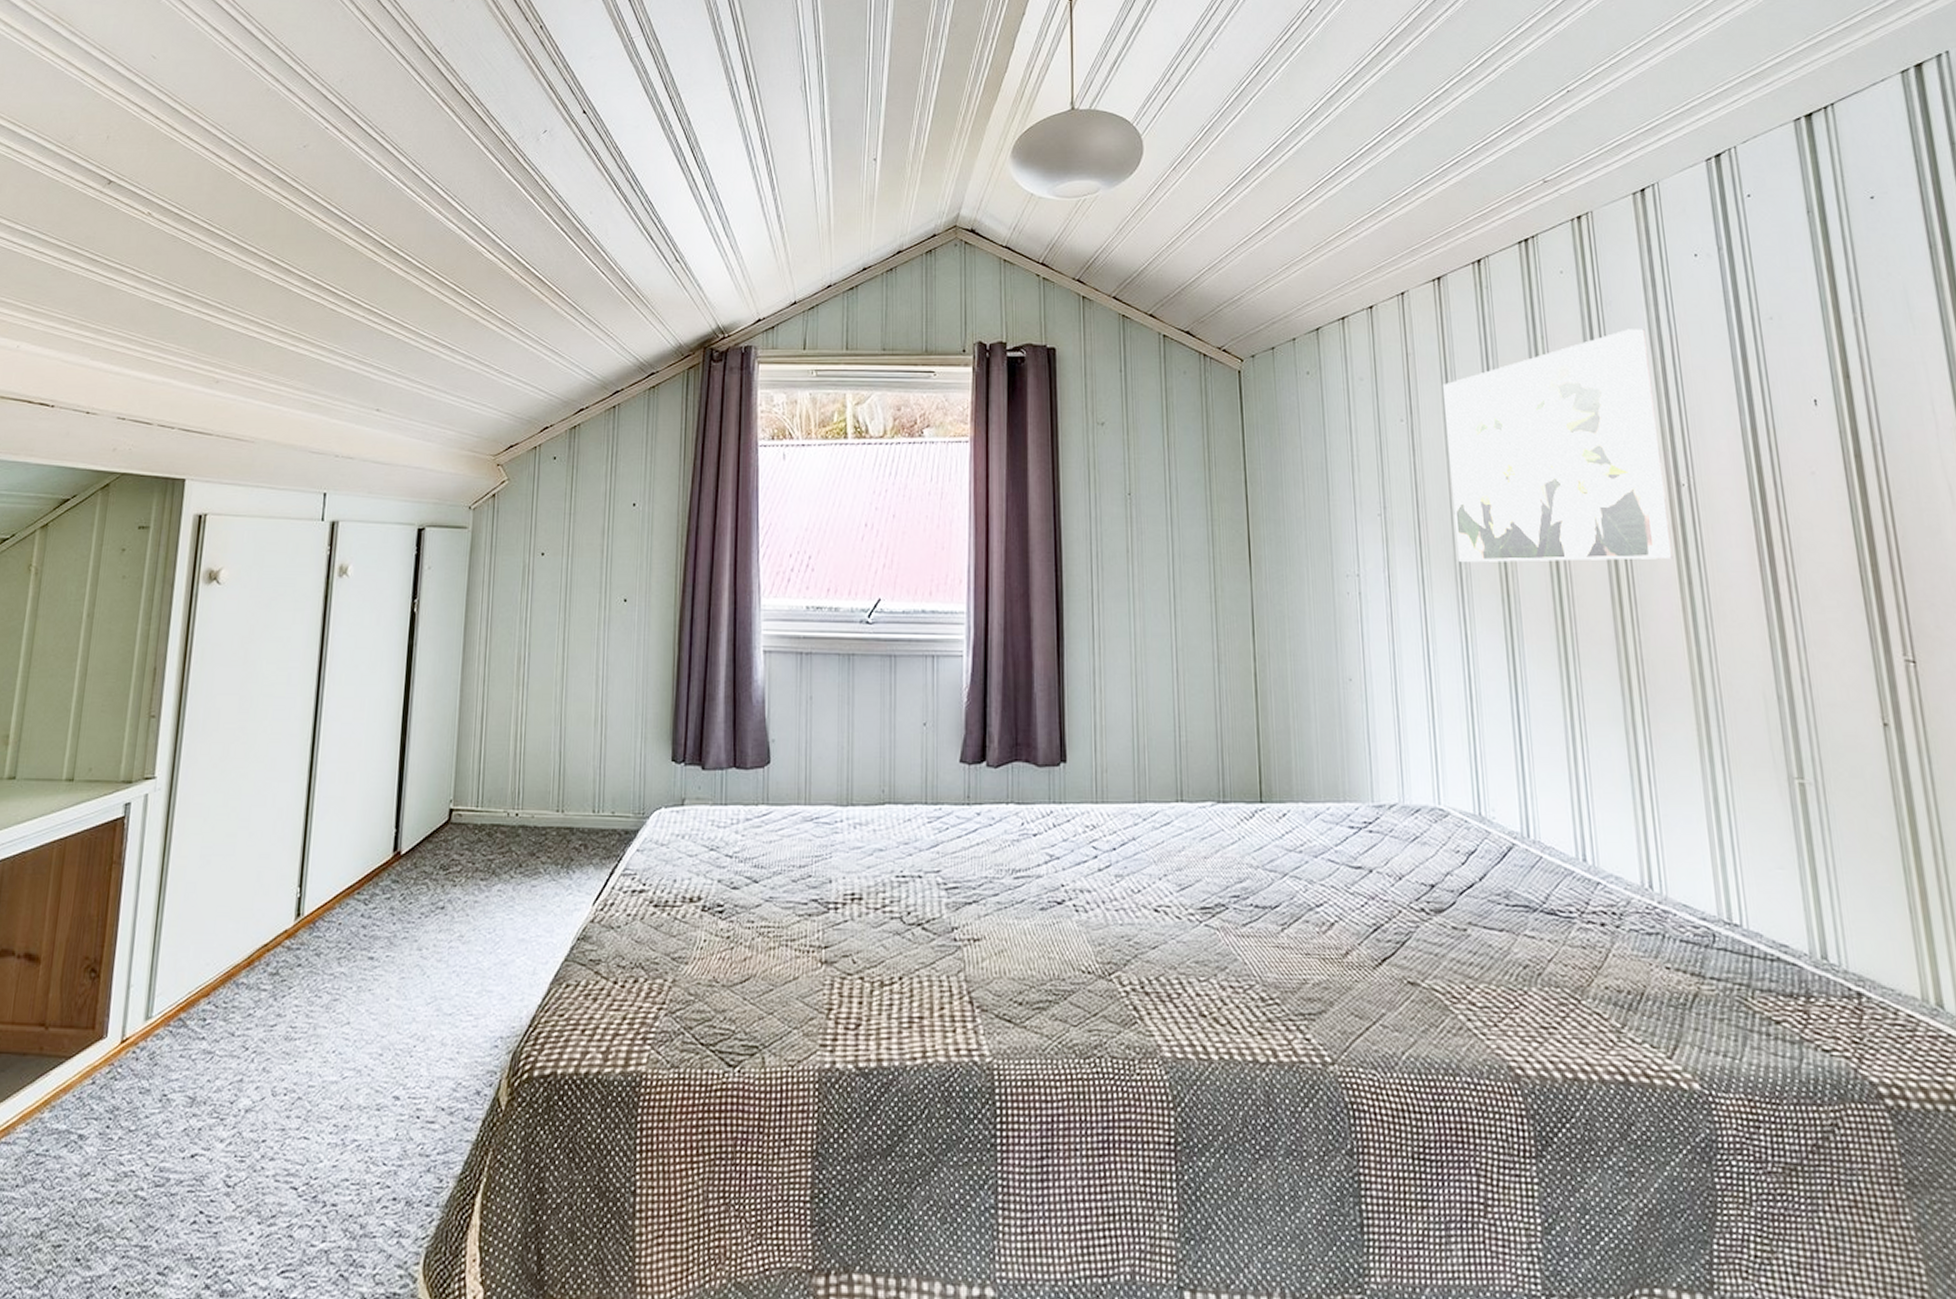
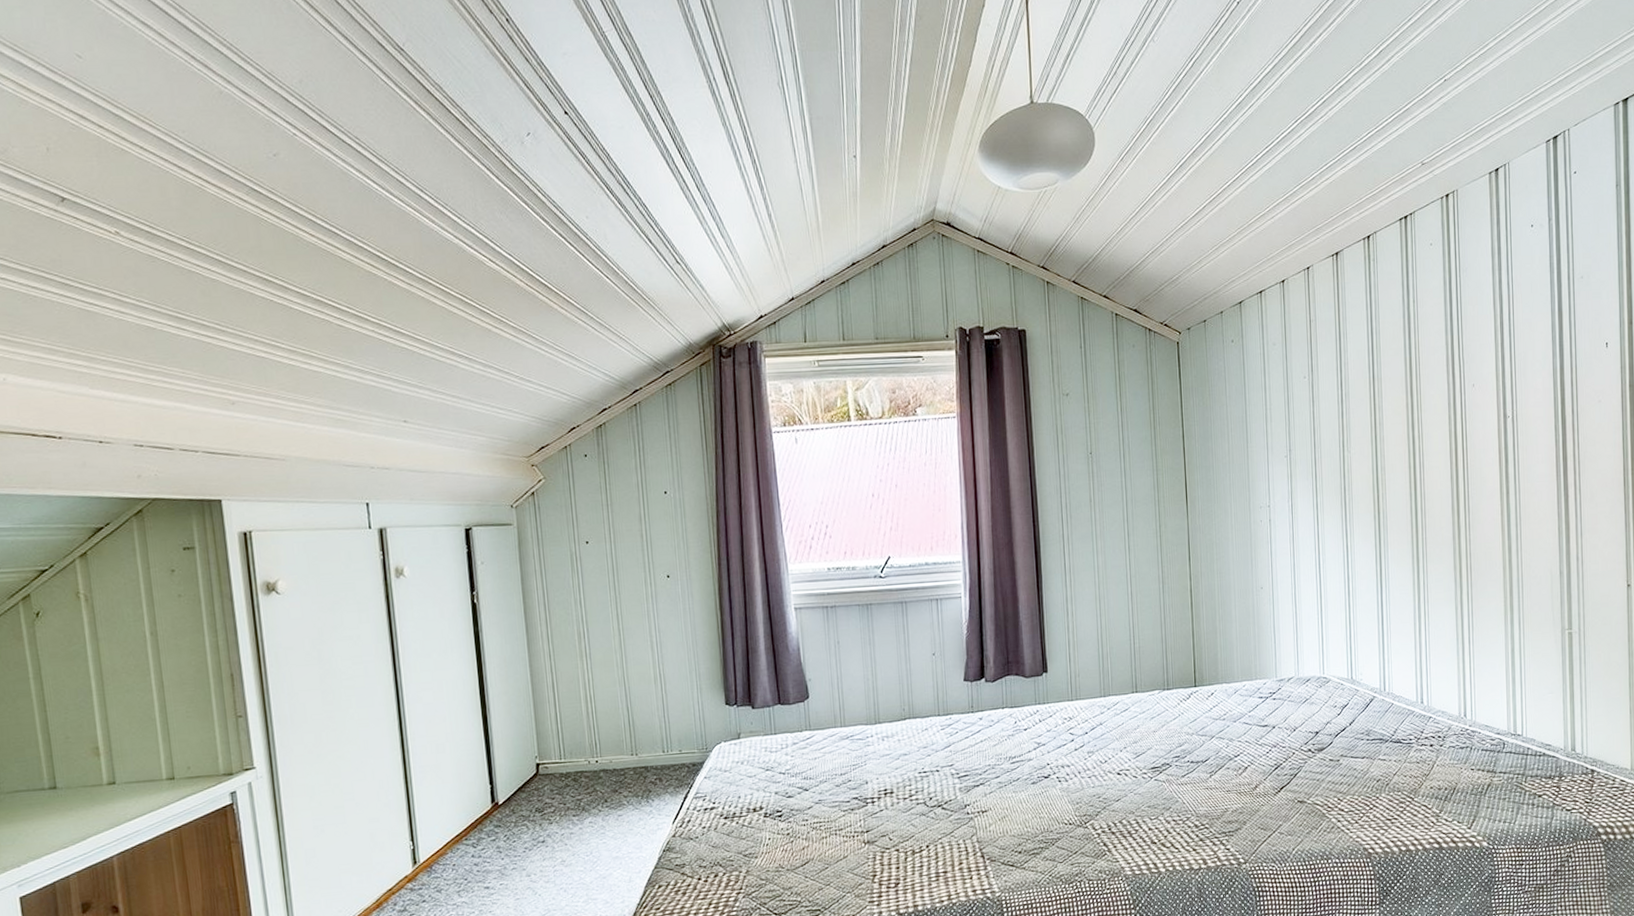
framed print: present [1443,329,1673,562] -> none [1337,290,1497,489]

